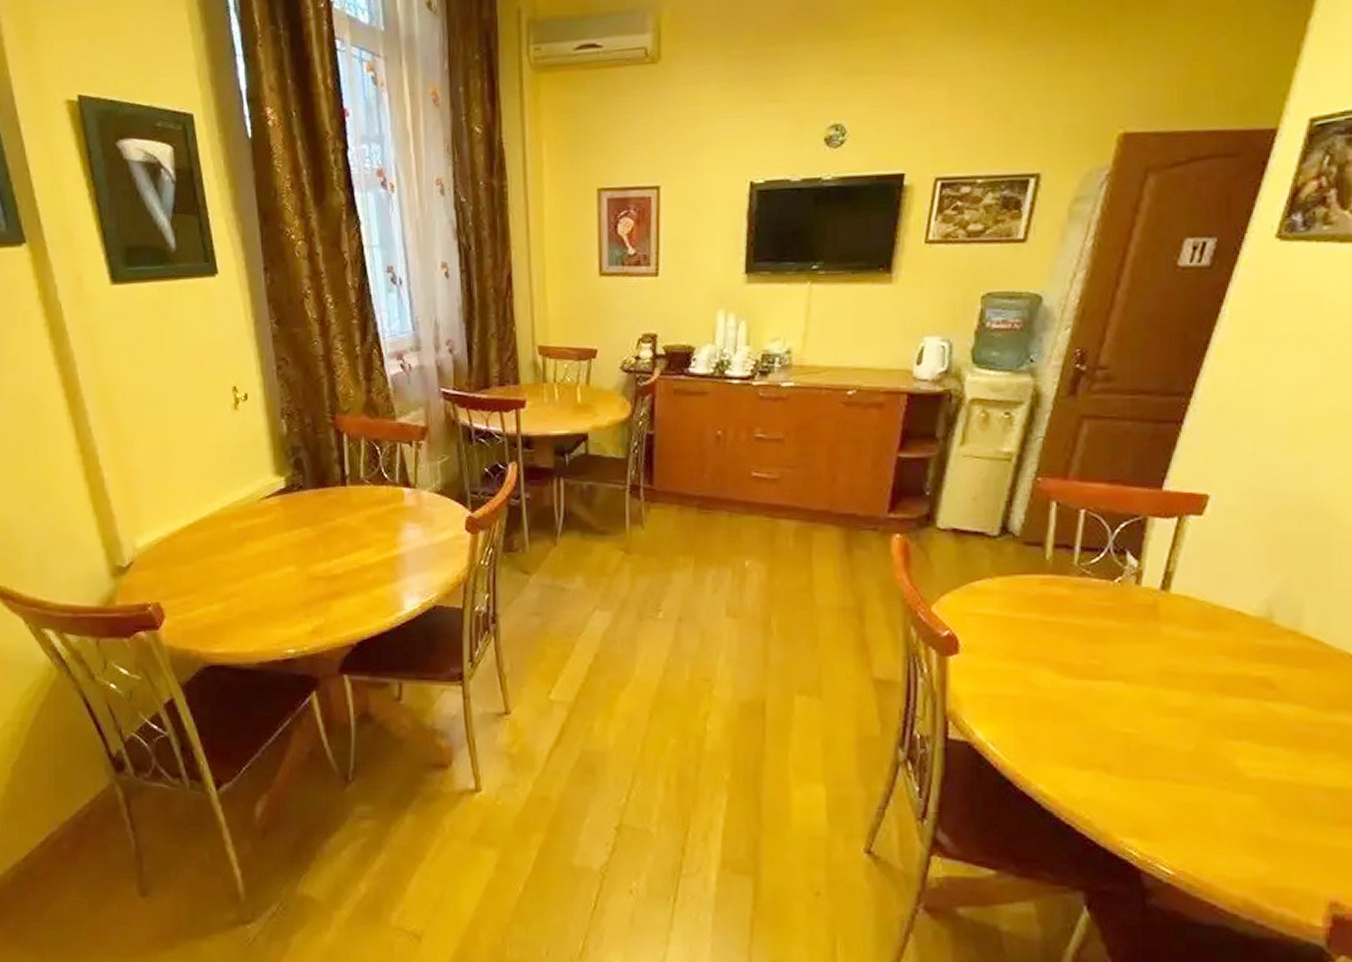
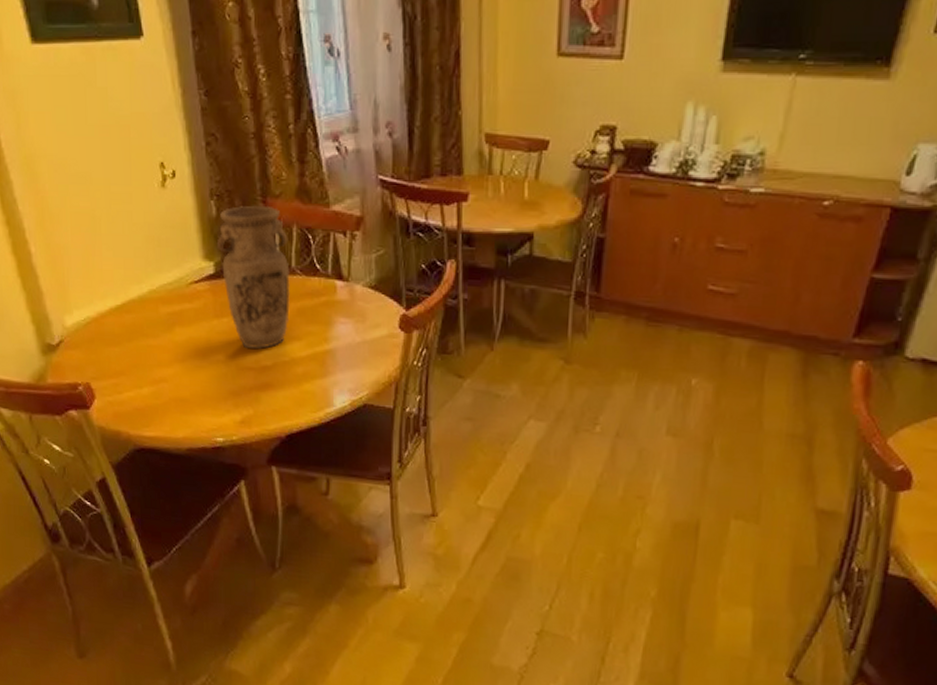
vase: none [287,421,359,559] -> present [216,205,290,349]

